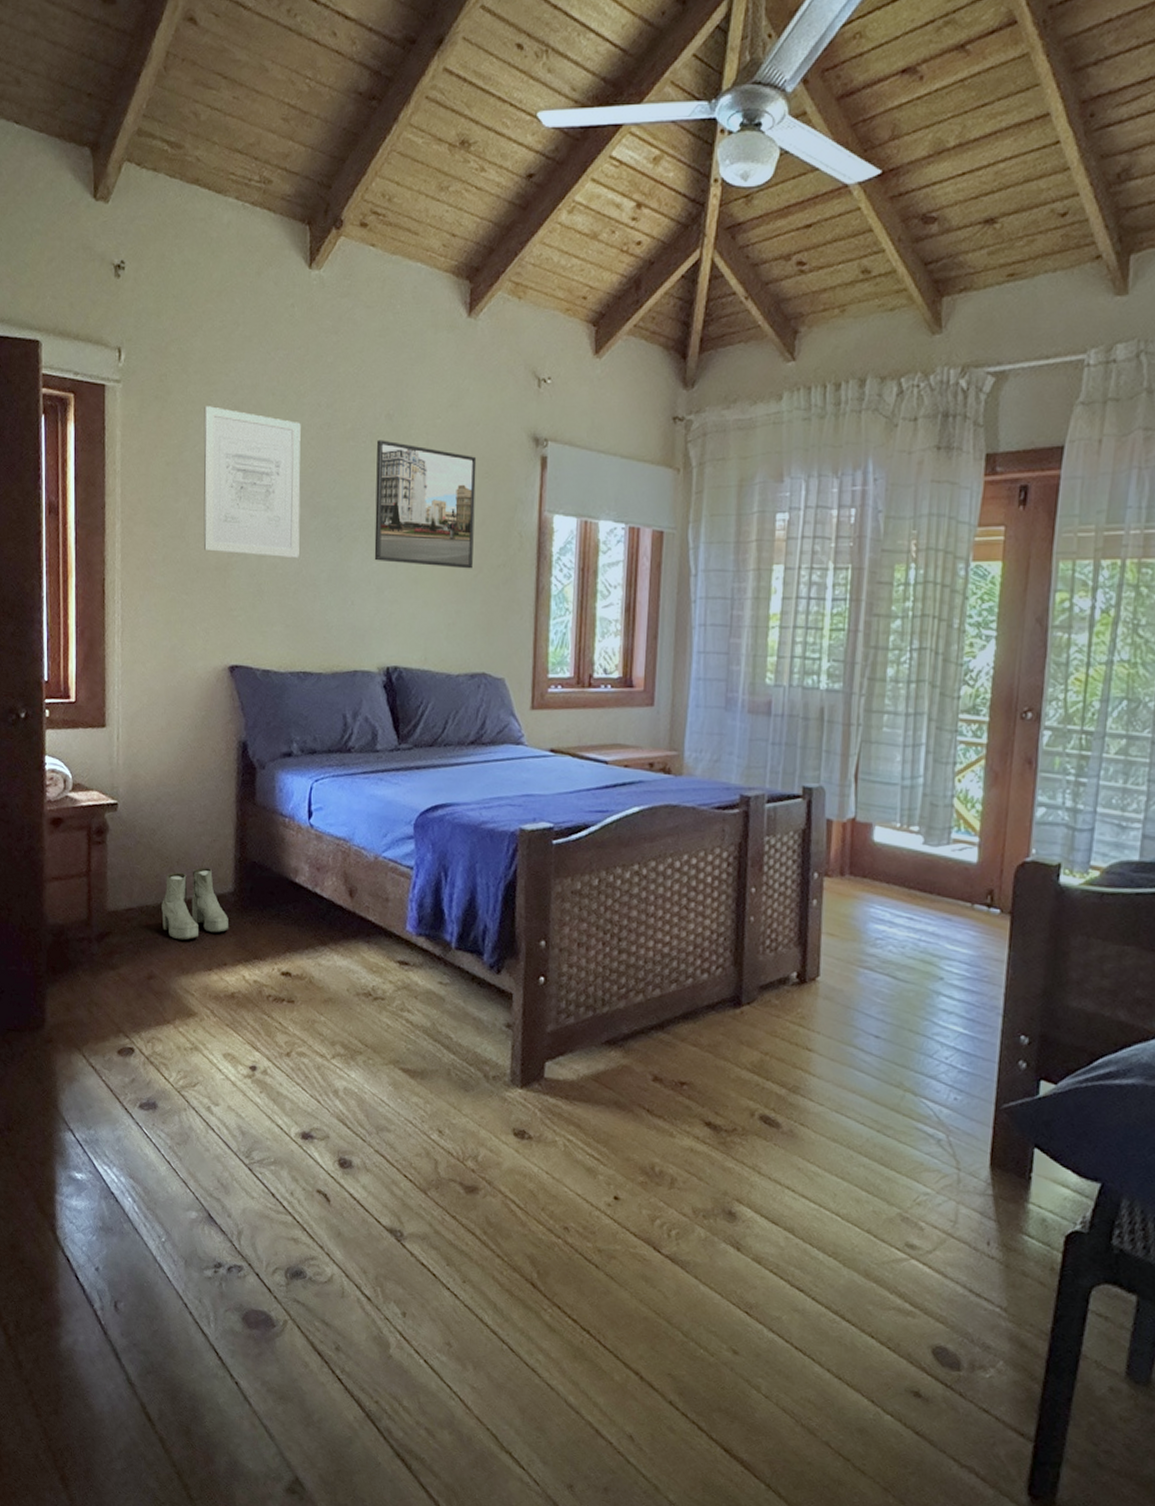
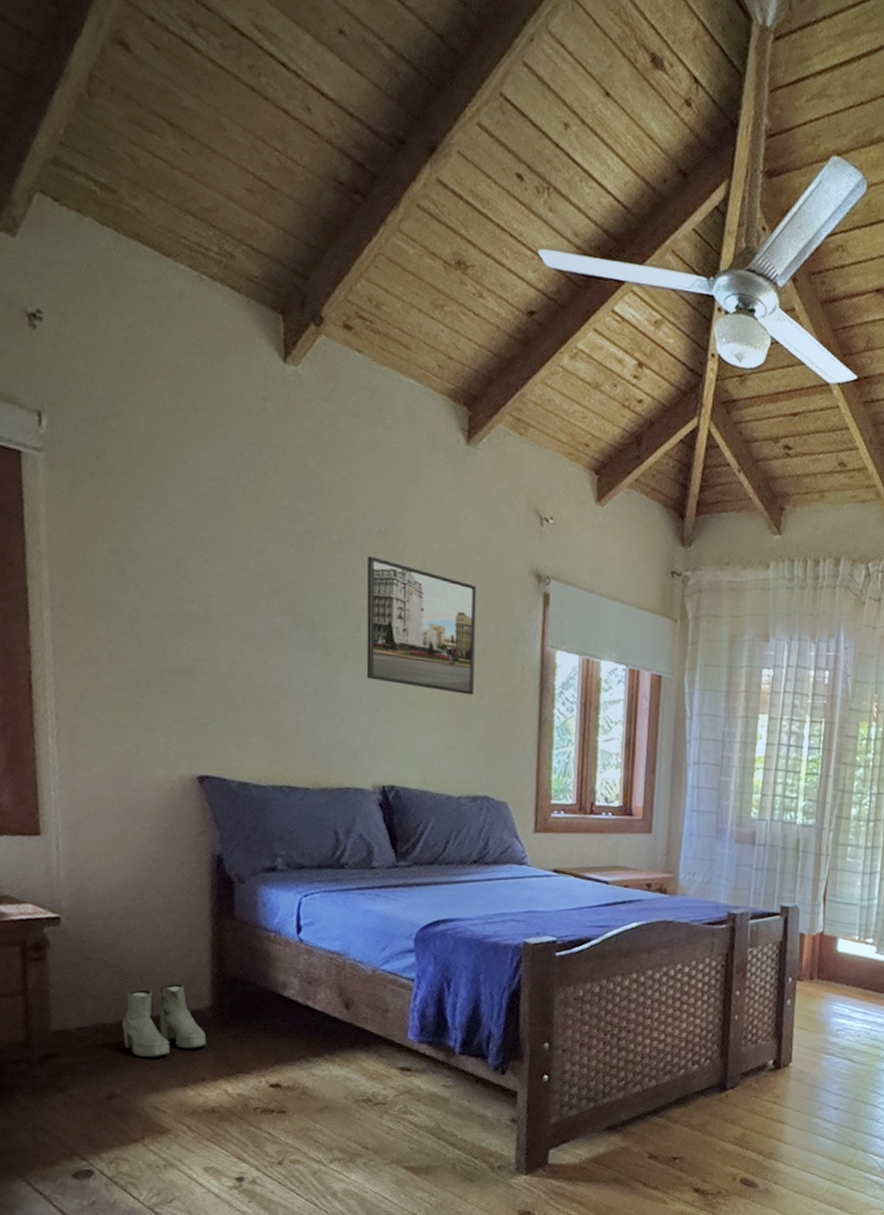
wall art: present [203,406,301,558] -> none [156,493,280,669]

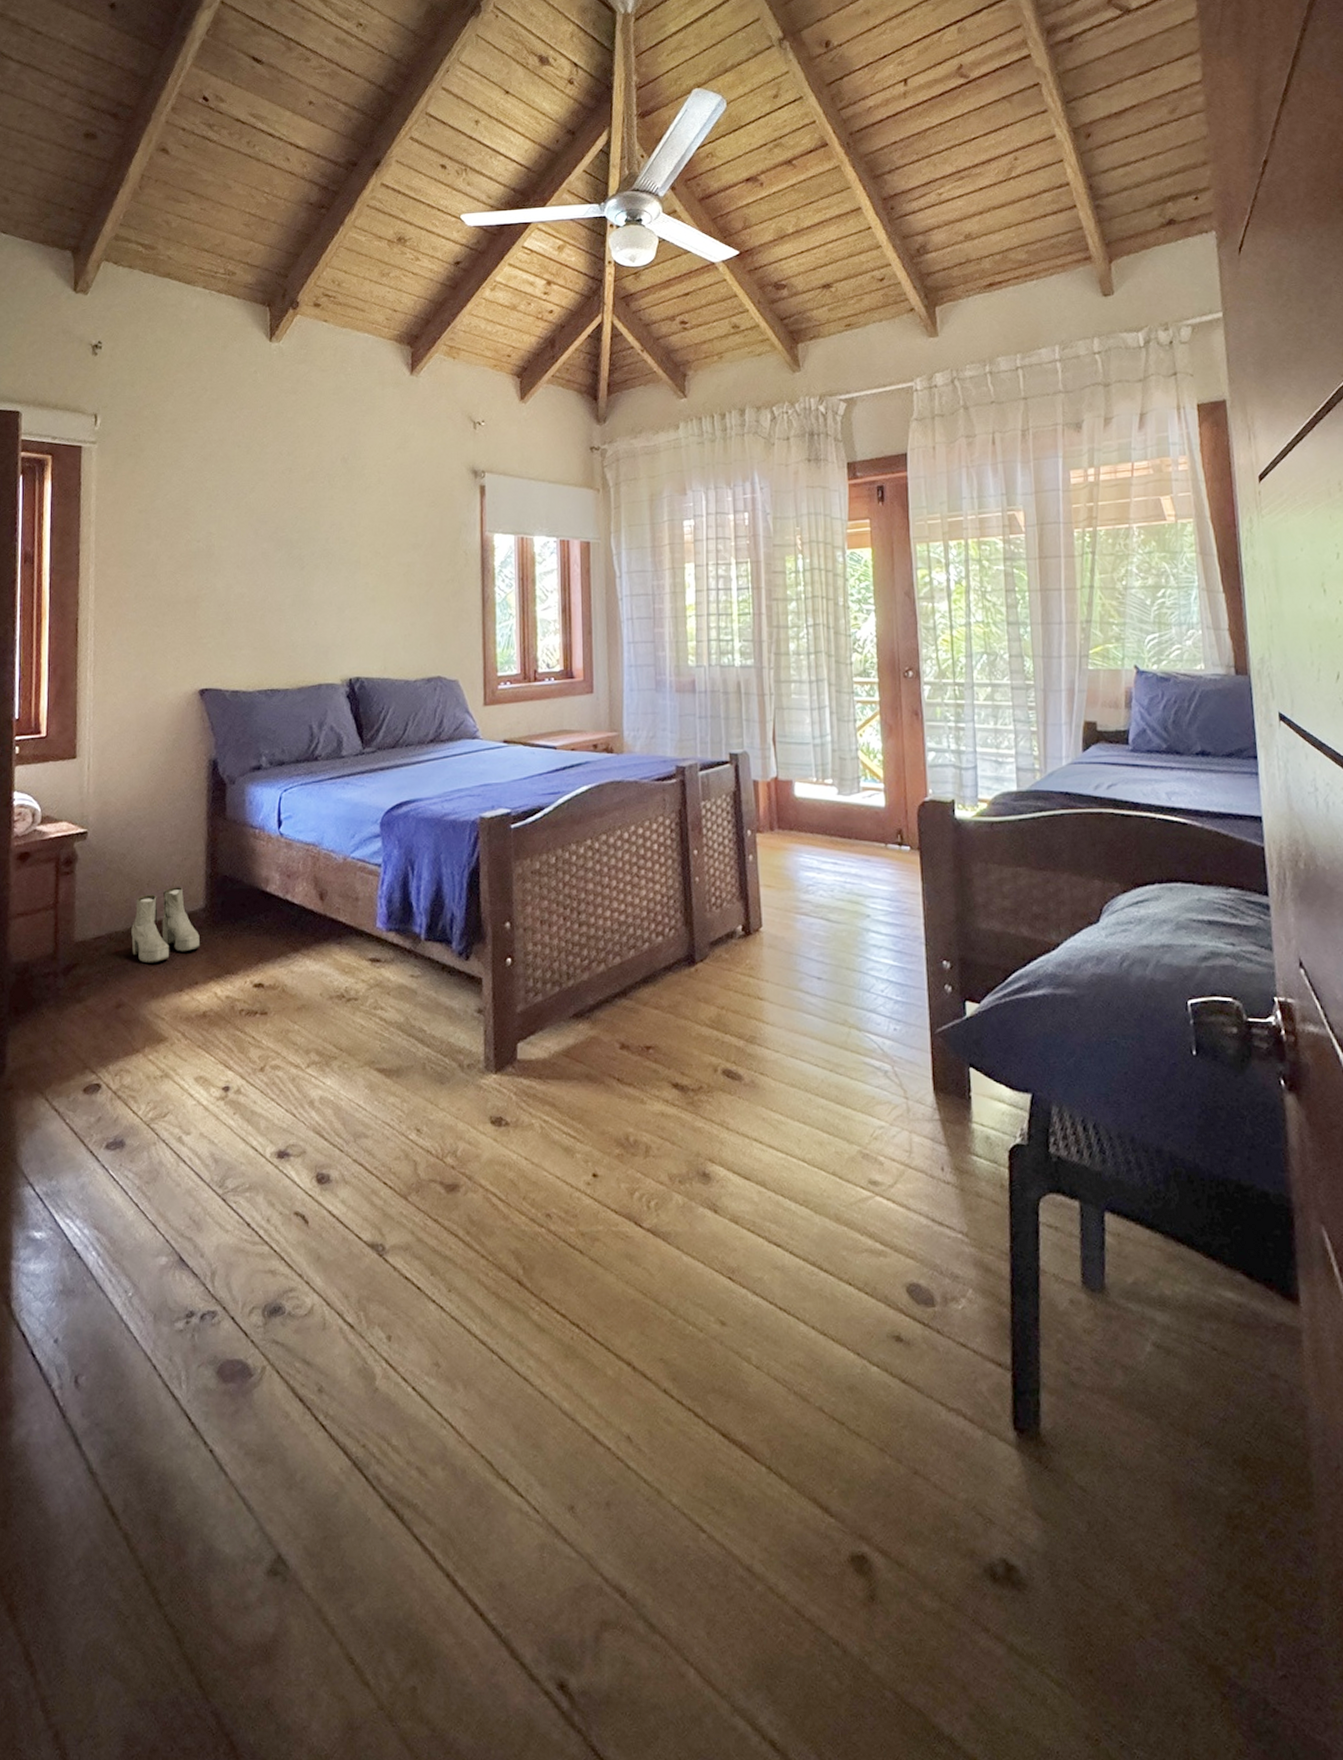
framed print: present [366,556,477,696] -> none [334,479,424,586]

